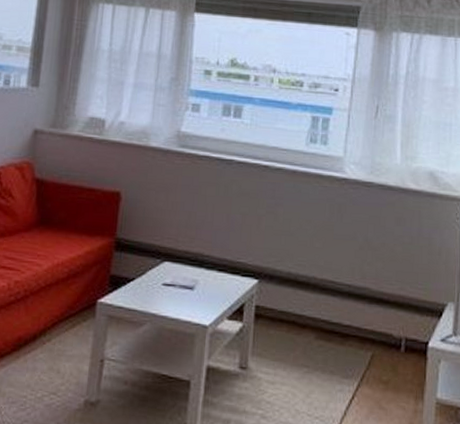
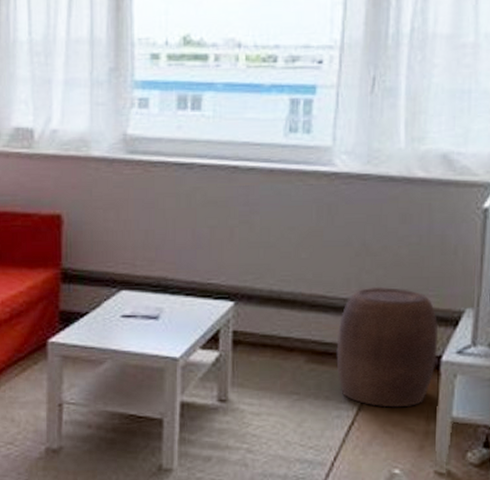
stool: none [341,277,426,387] -> present [336,286,439,408]

